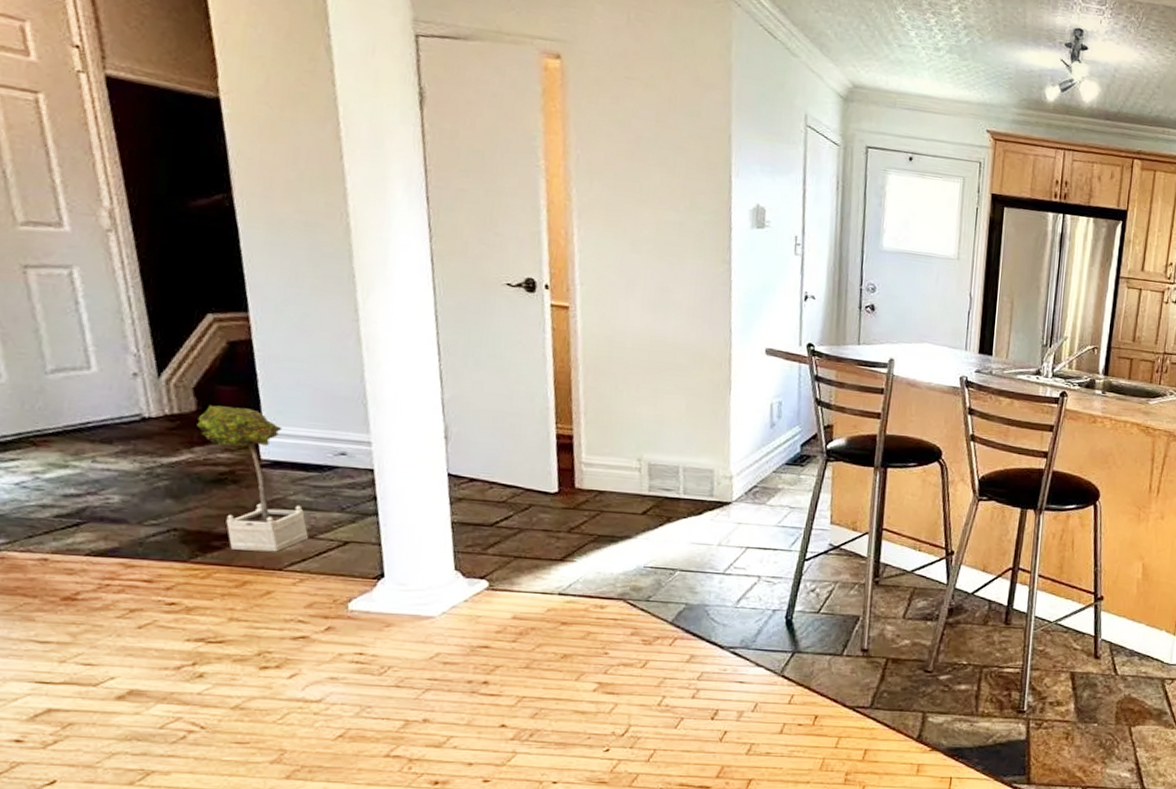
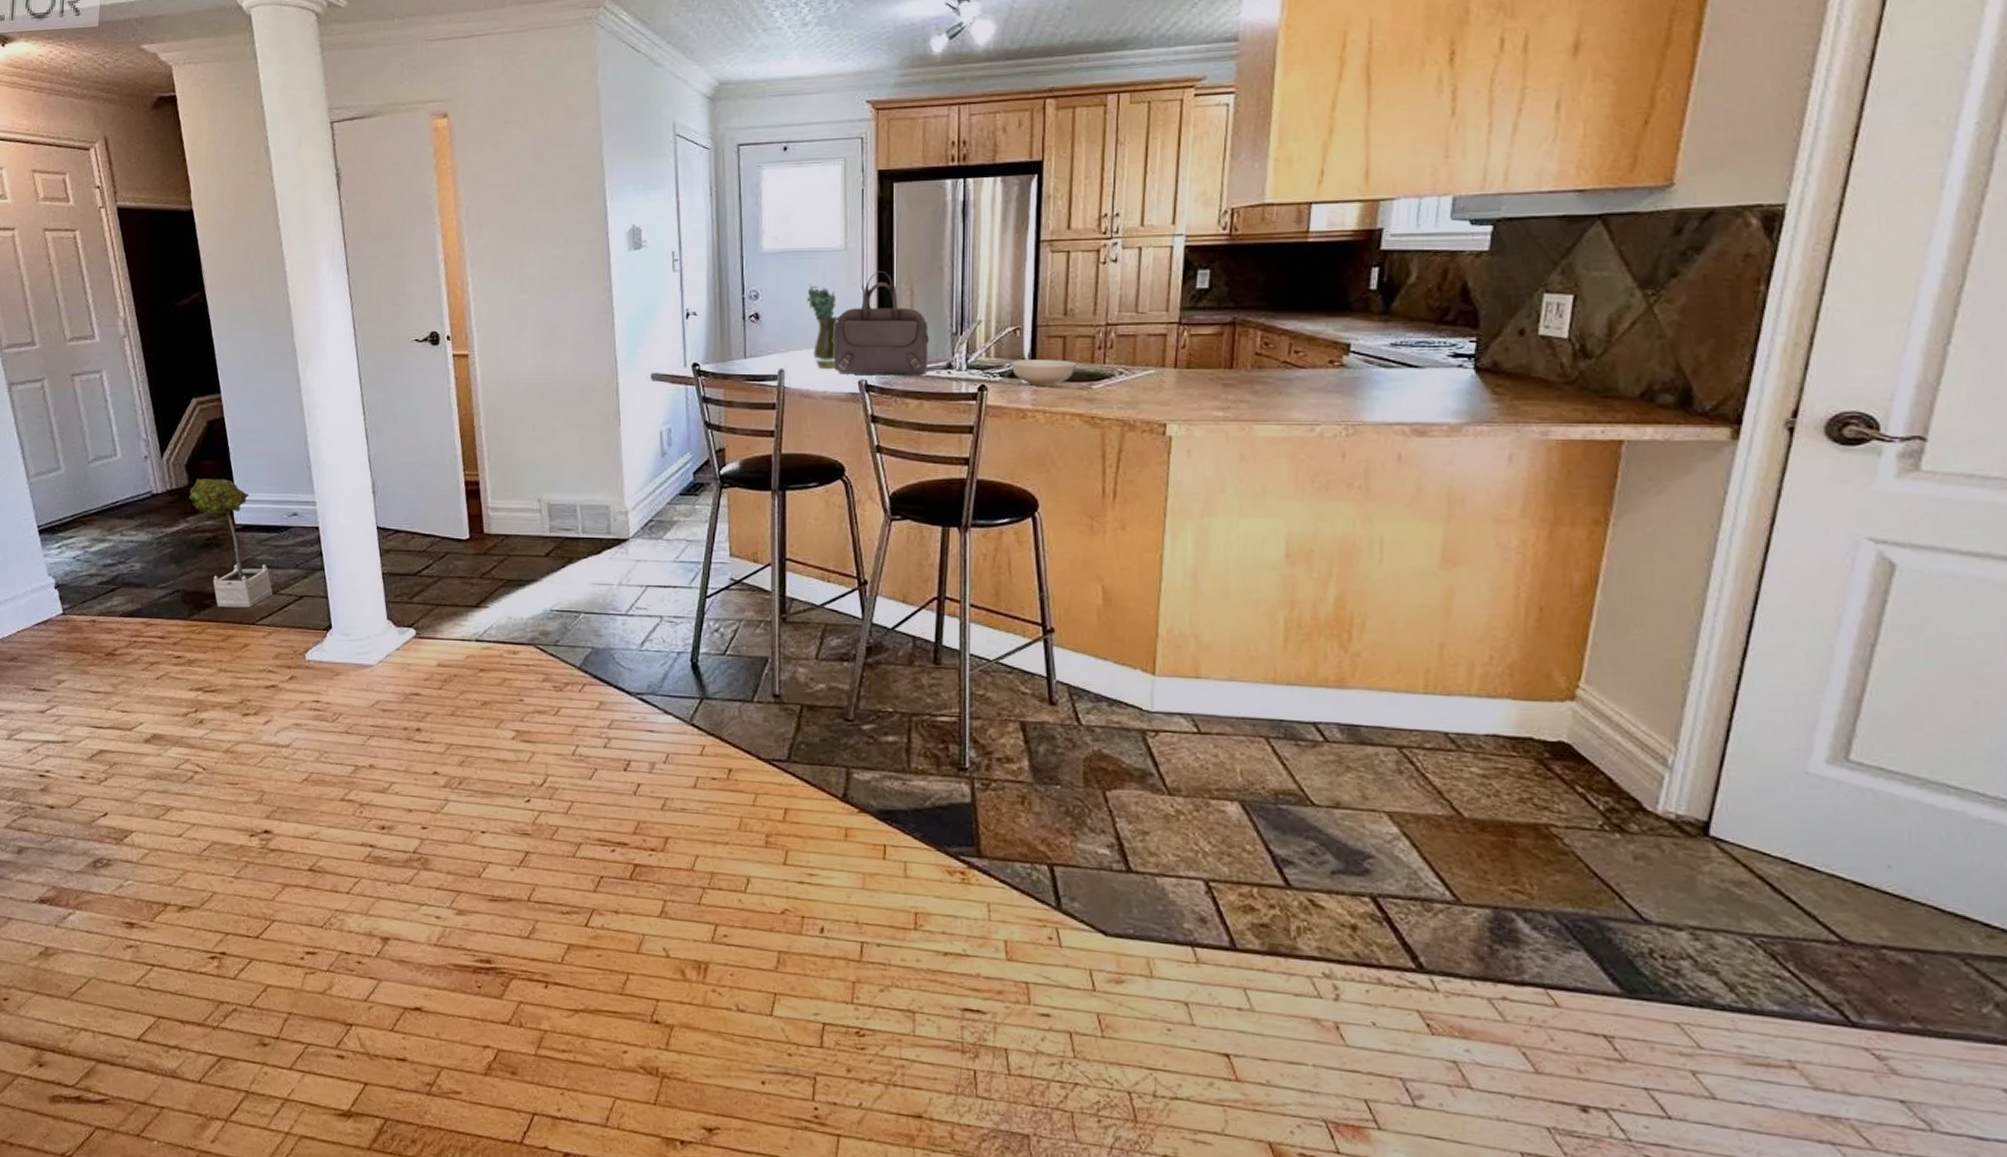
vase: none [920,285,947,364] -> present [807,284,838,370]
handbag: none [939,282,1024,378] -> present [833,271,930,376]
bowl: none [1087,374,1139,398] -> present [1010,359,1077,386]

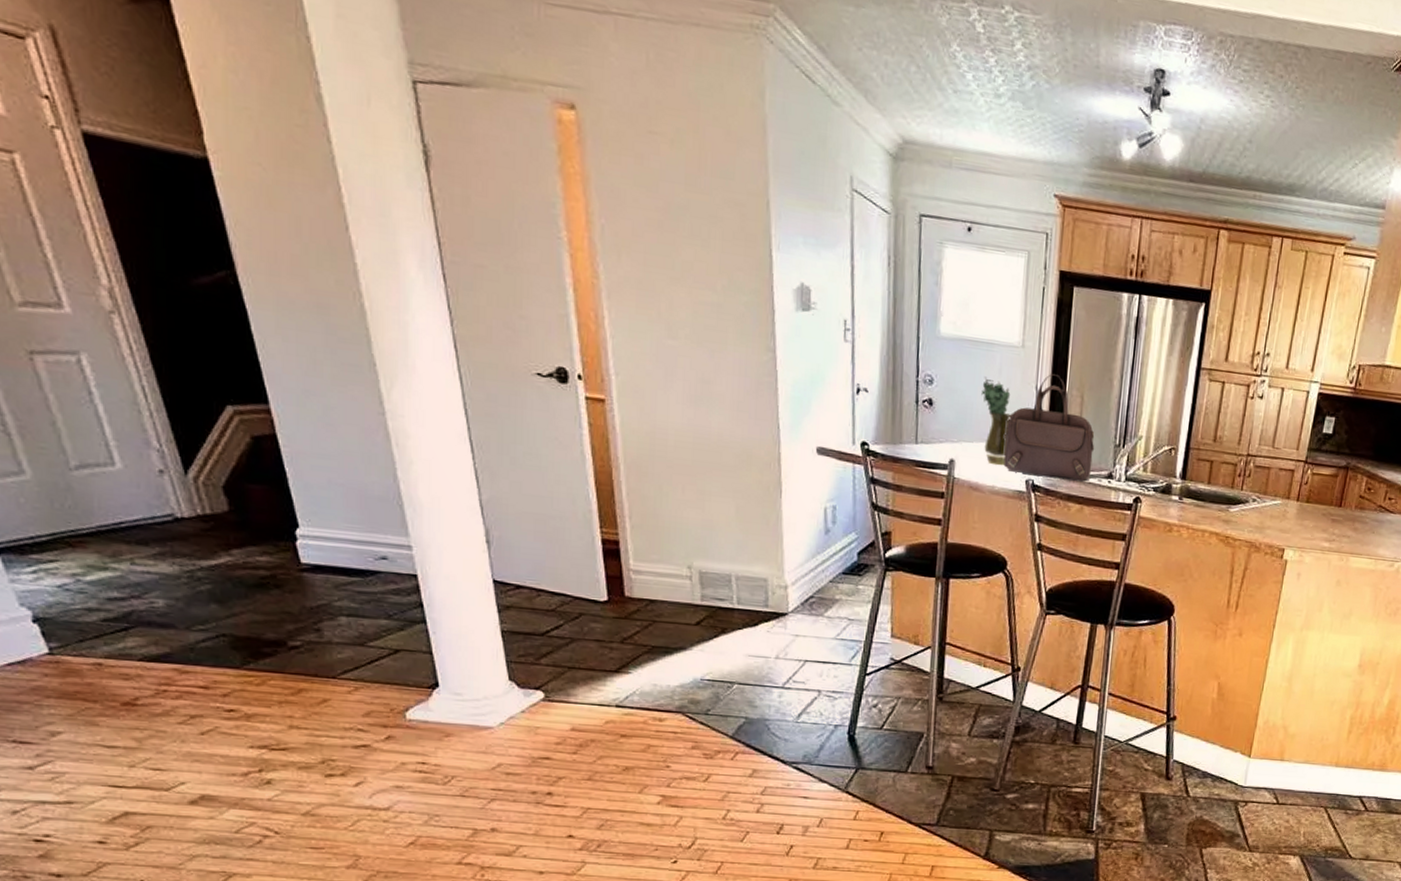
potted tree: present [189,479,273,608] -> none [231,505,359,660]
bowl: present [1010,359,1077,386] -> none [1163,477,1220,505]

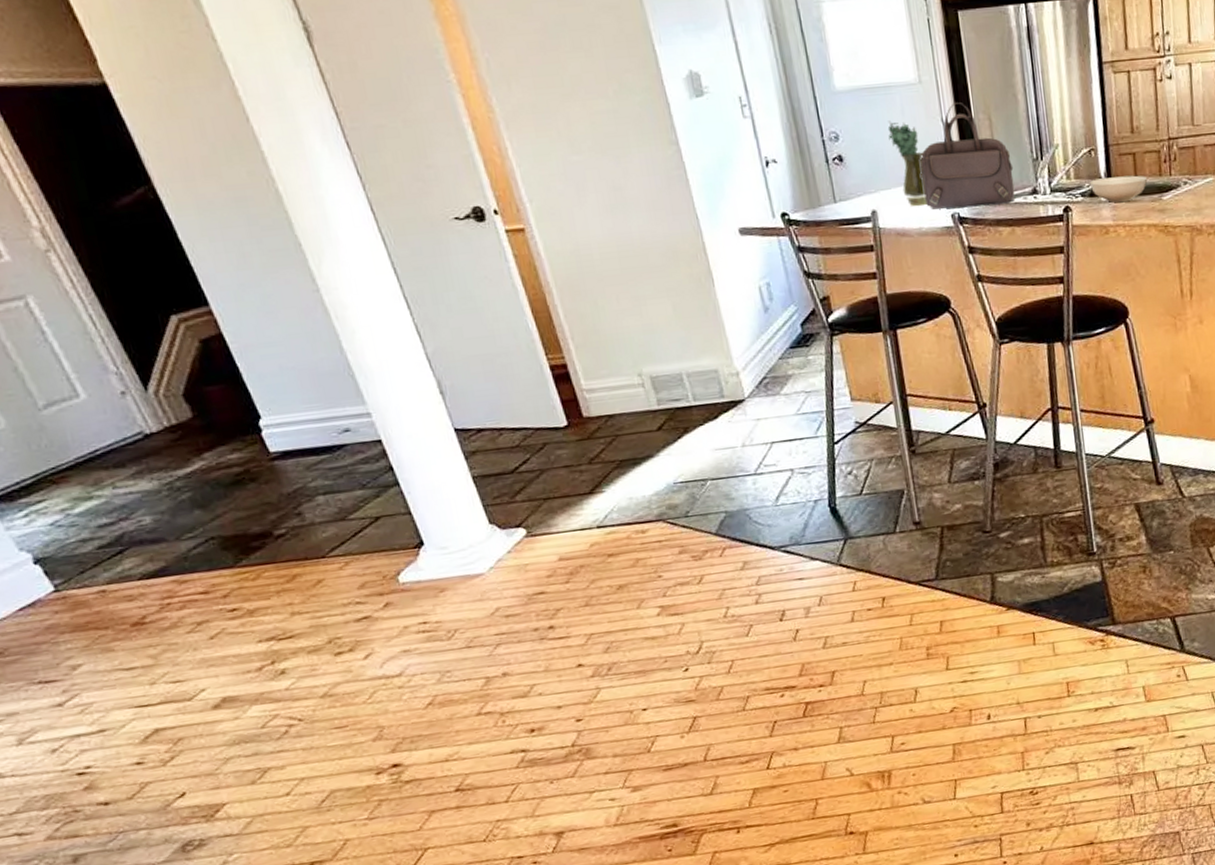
bowl: none [1163,477,1220,505] -> present [1089,175,1148,203]

